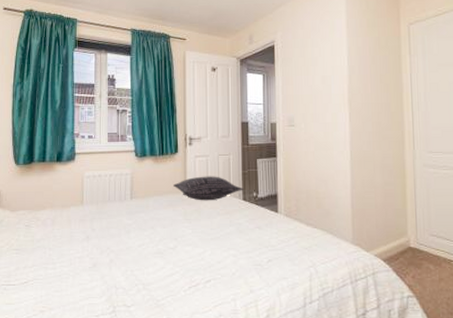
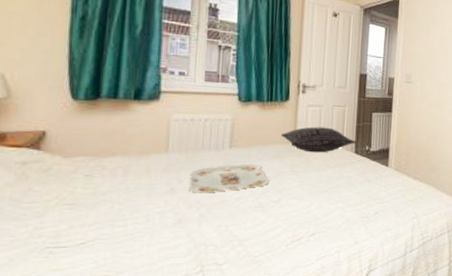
serving tray: none [100,213,167,241] -> present [189,164,271,193]

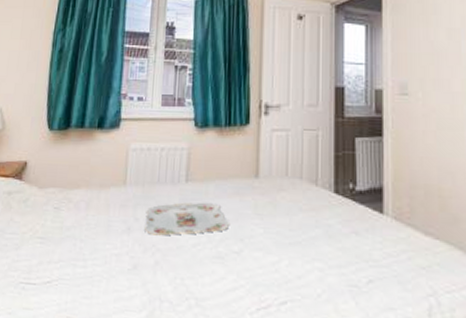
pillow: present [281,126,357,153] -> none [242,156,337,191]

